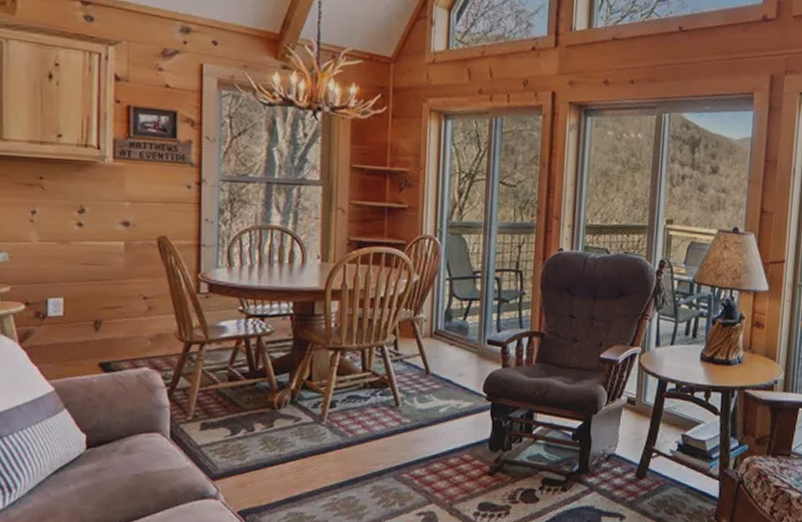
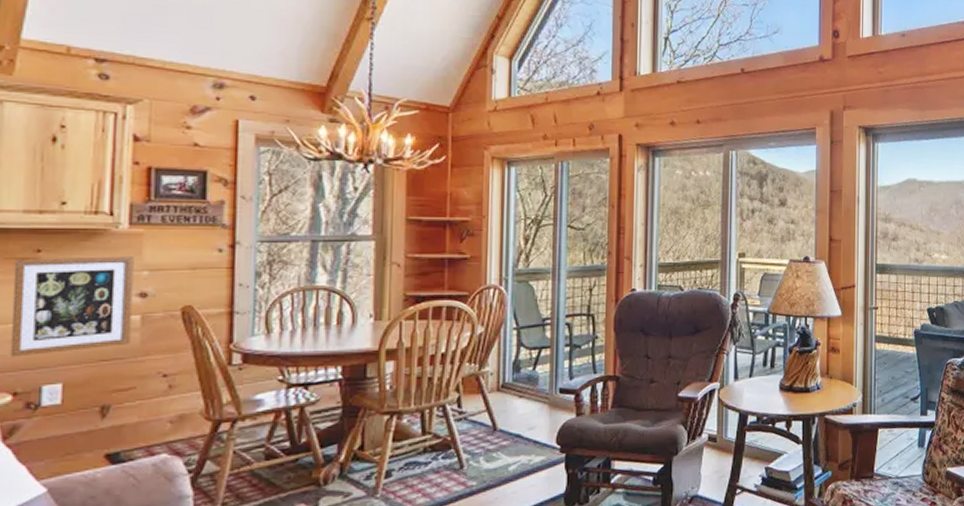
wall art: none [22,184,118,272] -> present [9,256,134,358]

